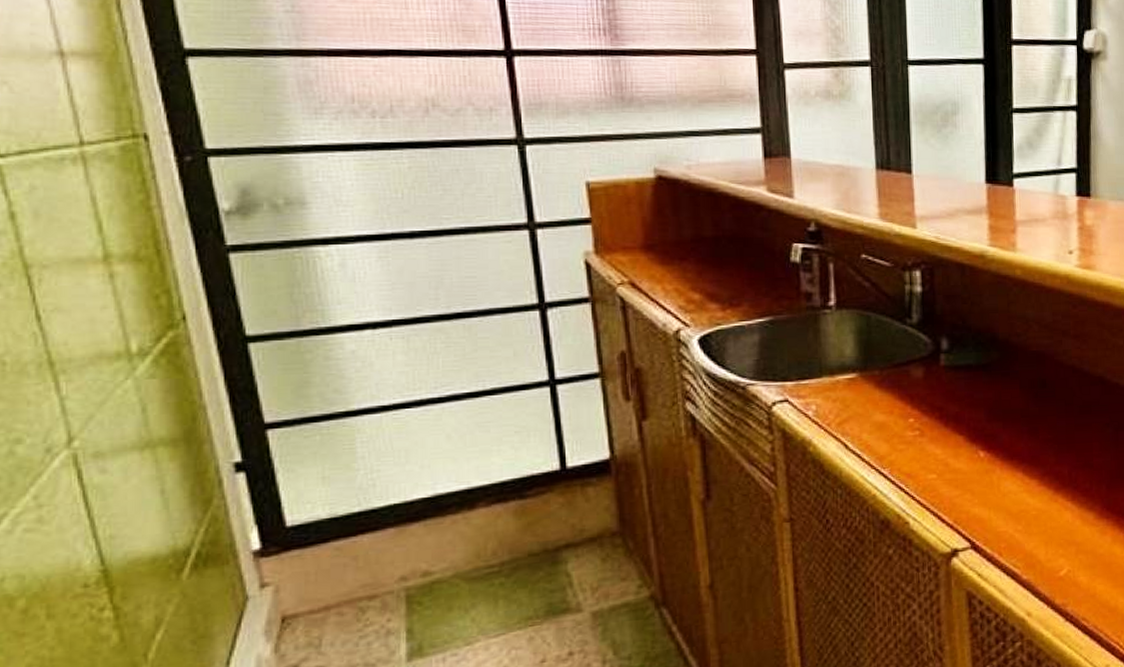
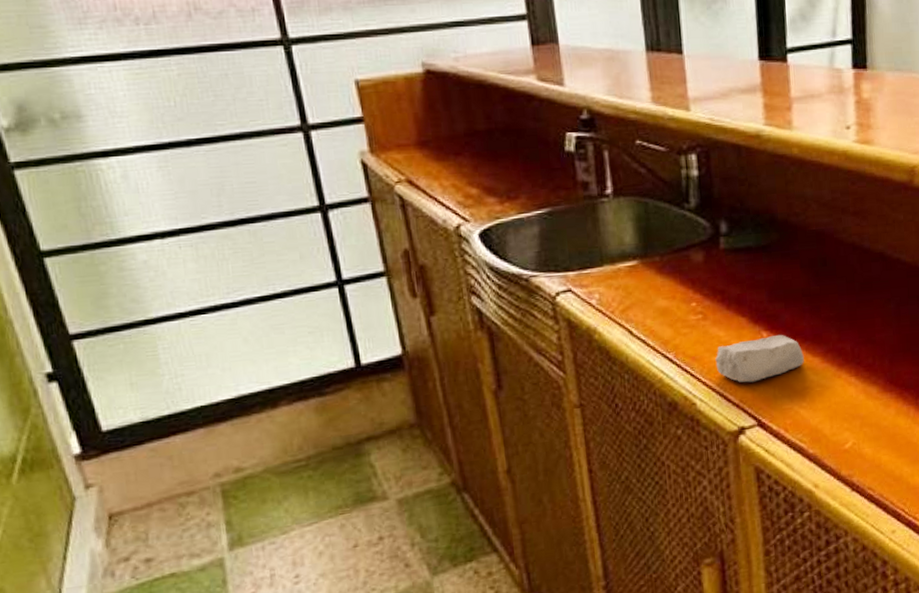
soap bar: none [931,454,1021,503] -> present [715,334,804,383]

